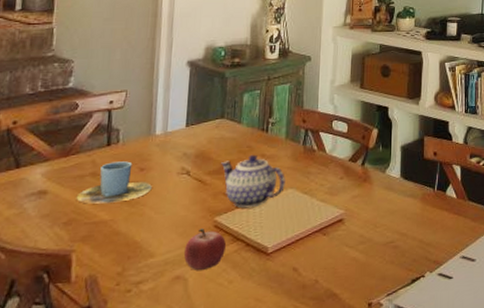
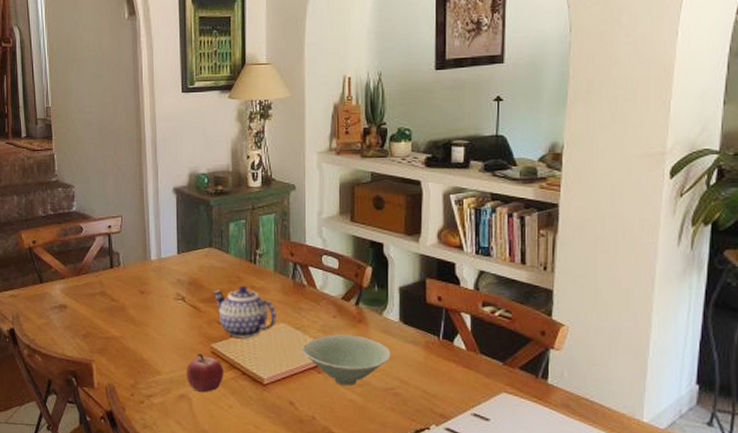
cup: present [76,161,152,204] -> none [90,283,152,321]
bowl: none [307,194,392,245] -> present [300,334,391,386]

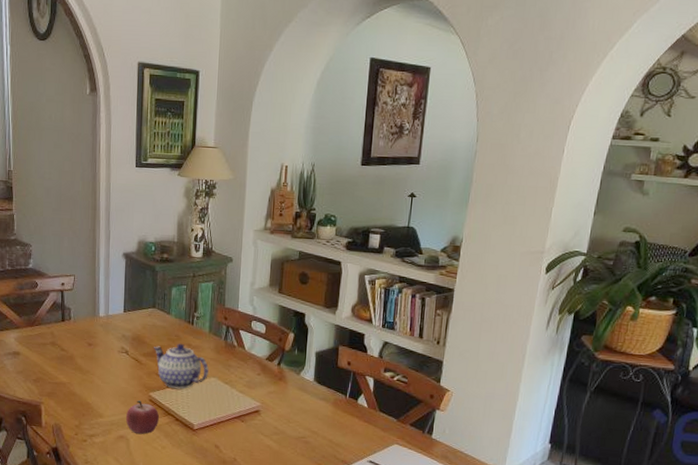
bowl: present [300,334,391,386] -> none [227,389,305,434]

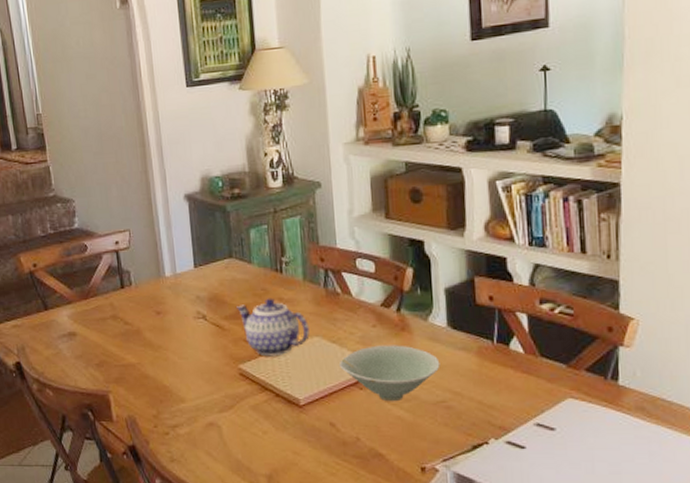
fruit: present [125,400,159,435] -> none [212,376,255,419]
bowl: none [227,389,305,434] -> present [338,345,440,402]

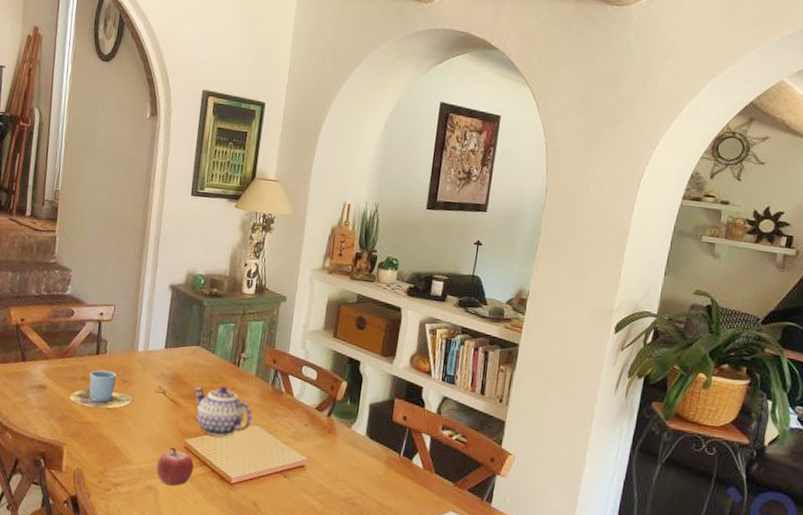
cup: none [102,304,171,347] -> present [69,370,133,408]
fruit: none [212,376,255,419] -> present [156,447,194,486]
bowl: present [338,345,440,402] -> none [270,441,355,493]

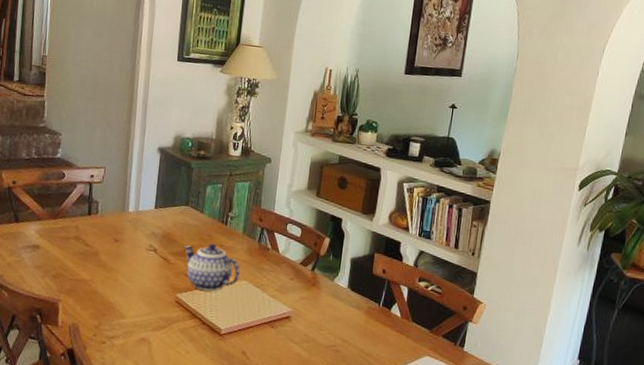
cup: present [69,370,133,408] -> none [62,230,125,266]
fruit: present [156,447,194,486] -> none [149,301,185,338]

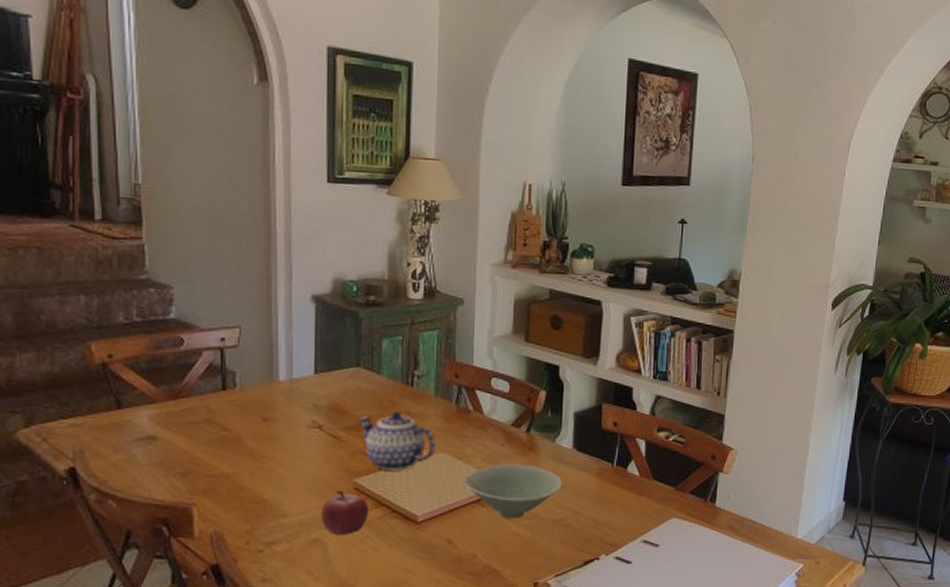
fruit: none [149,301,185,338] -> present [320,490,368,536]
bowl: none [258,294,337,342] -> present [462,464,563,519]

